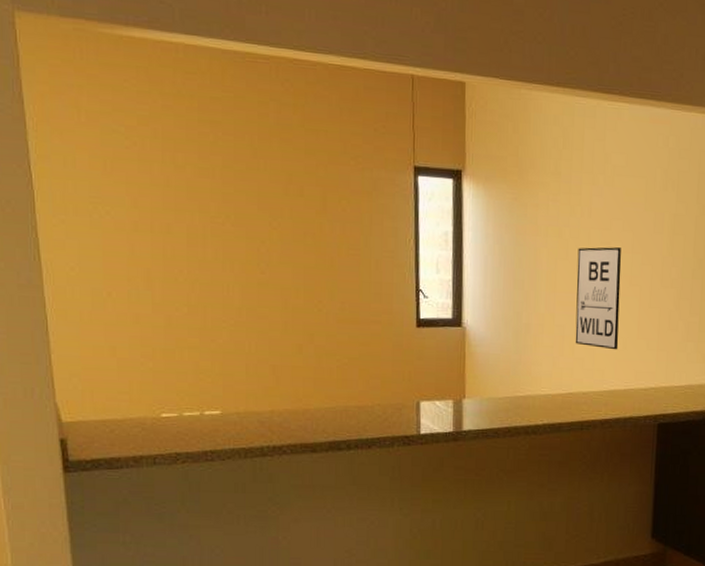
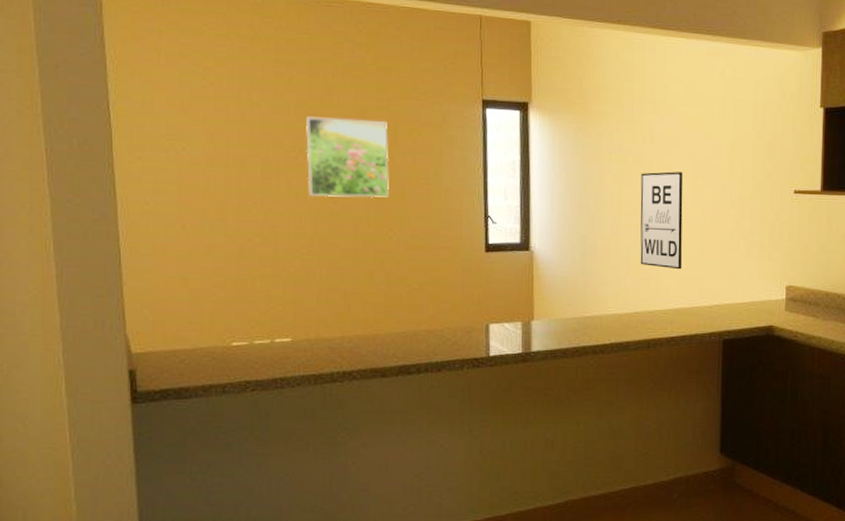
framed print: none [232,181,318,269] -> present [306,116,389,198]

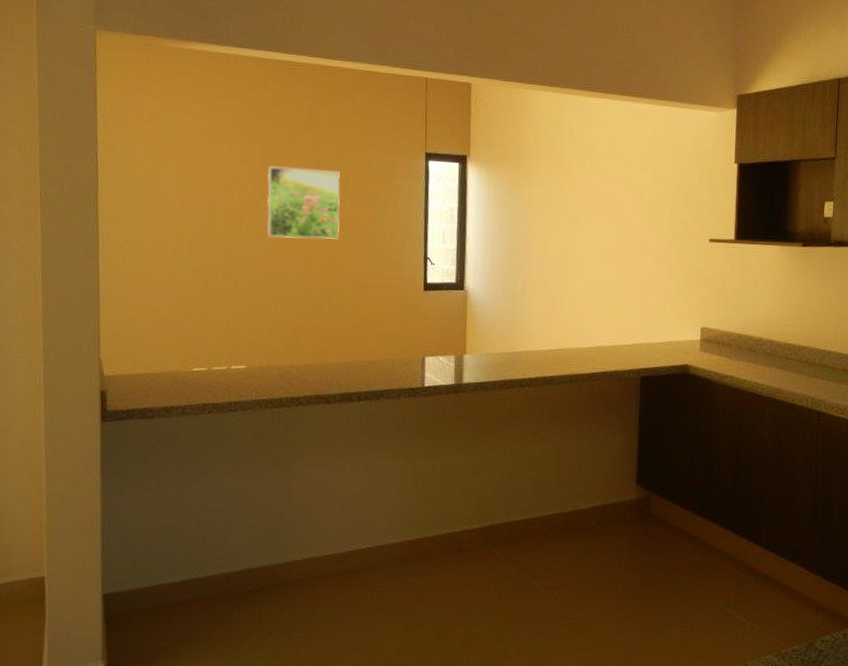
wall art: present [640,171,683,270] -> none [565,220,606,311]

